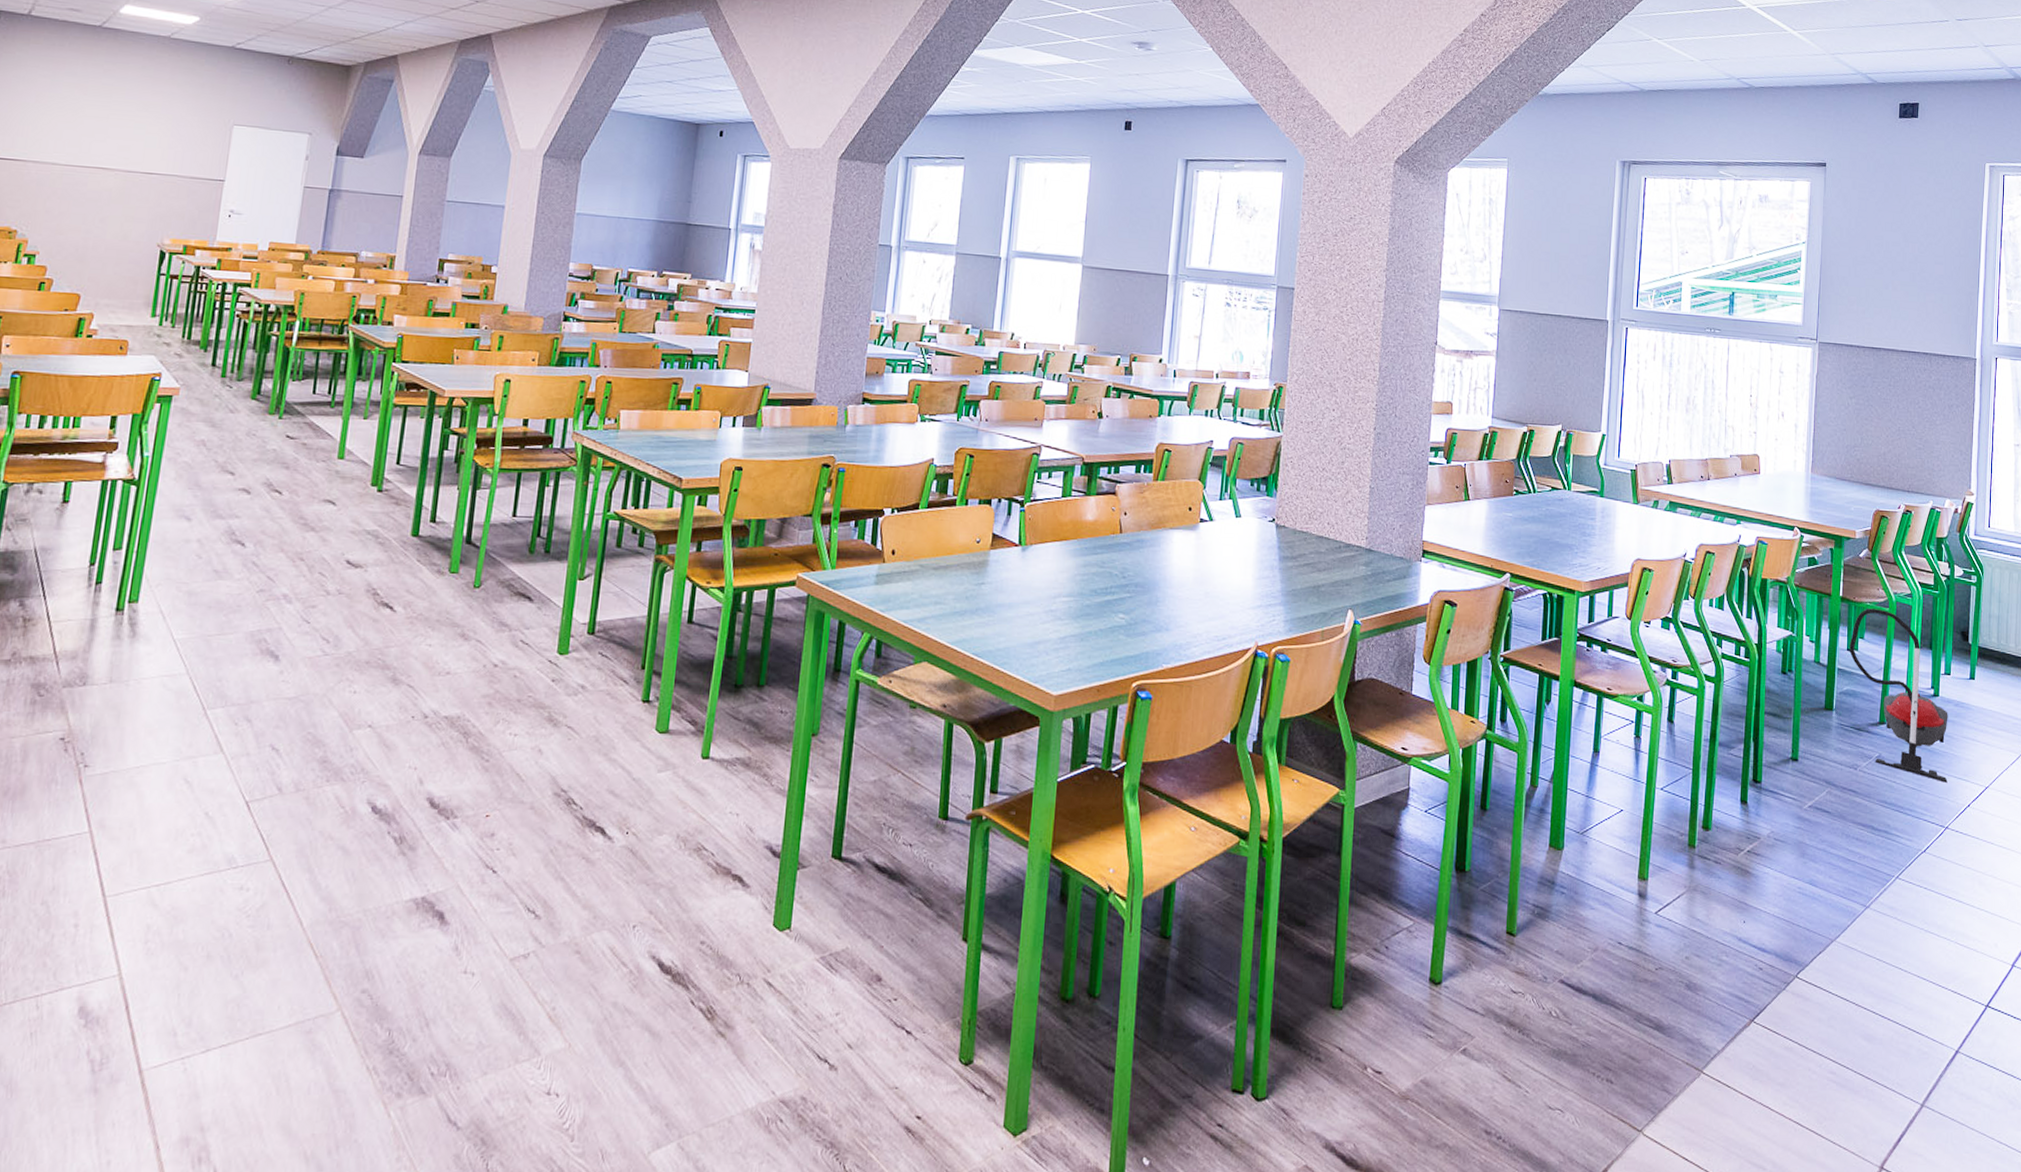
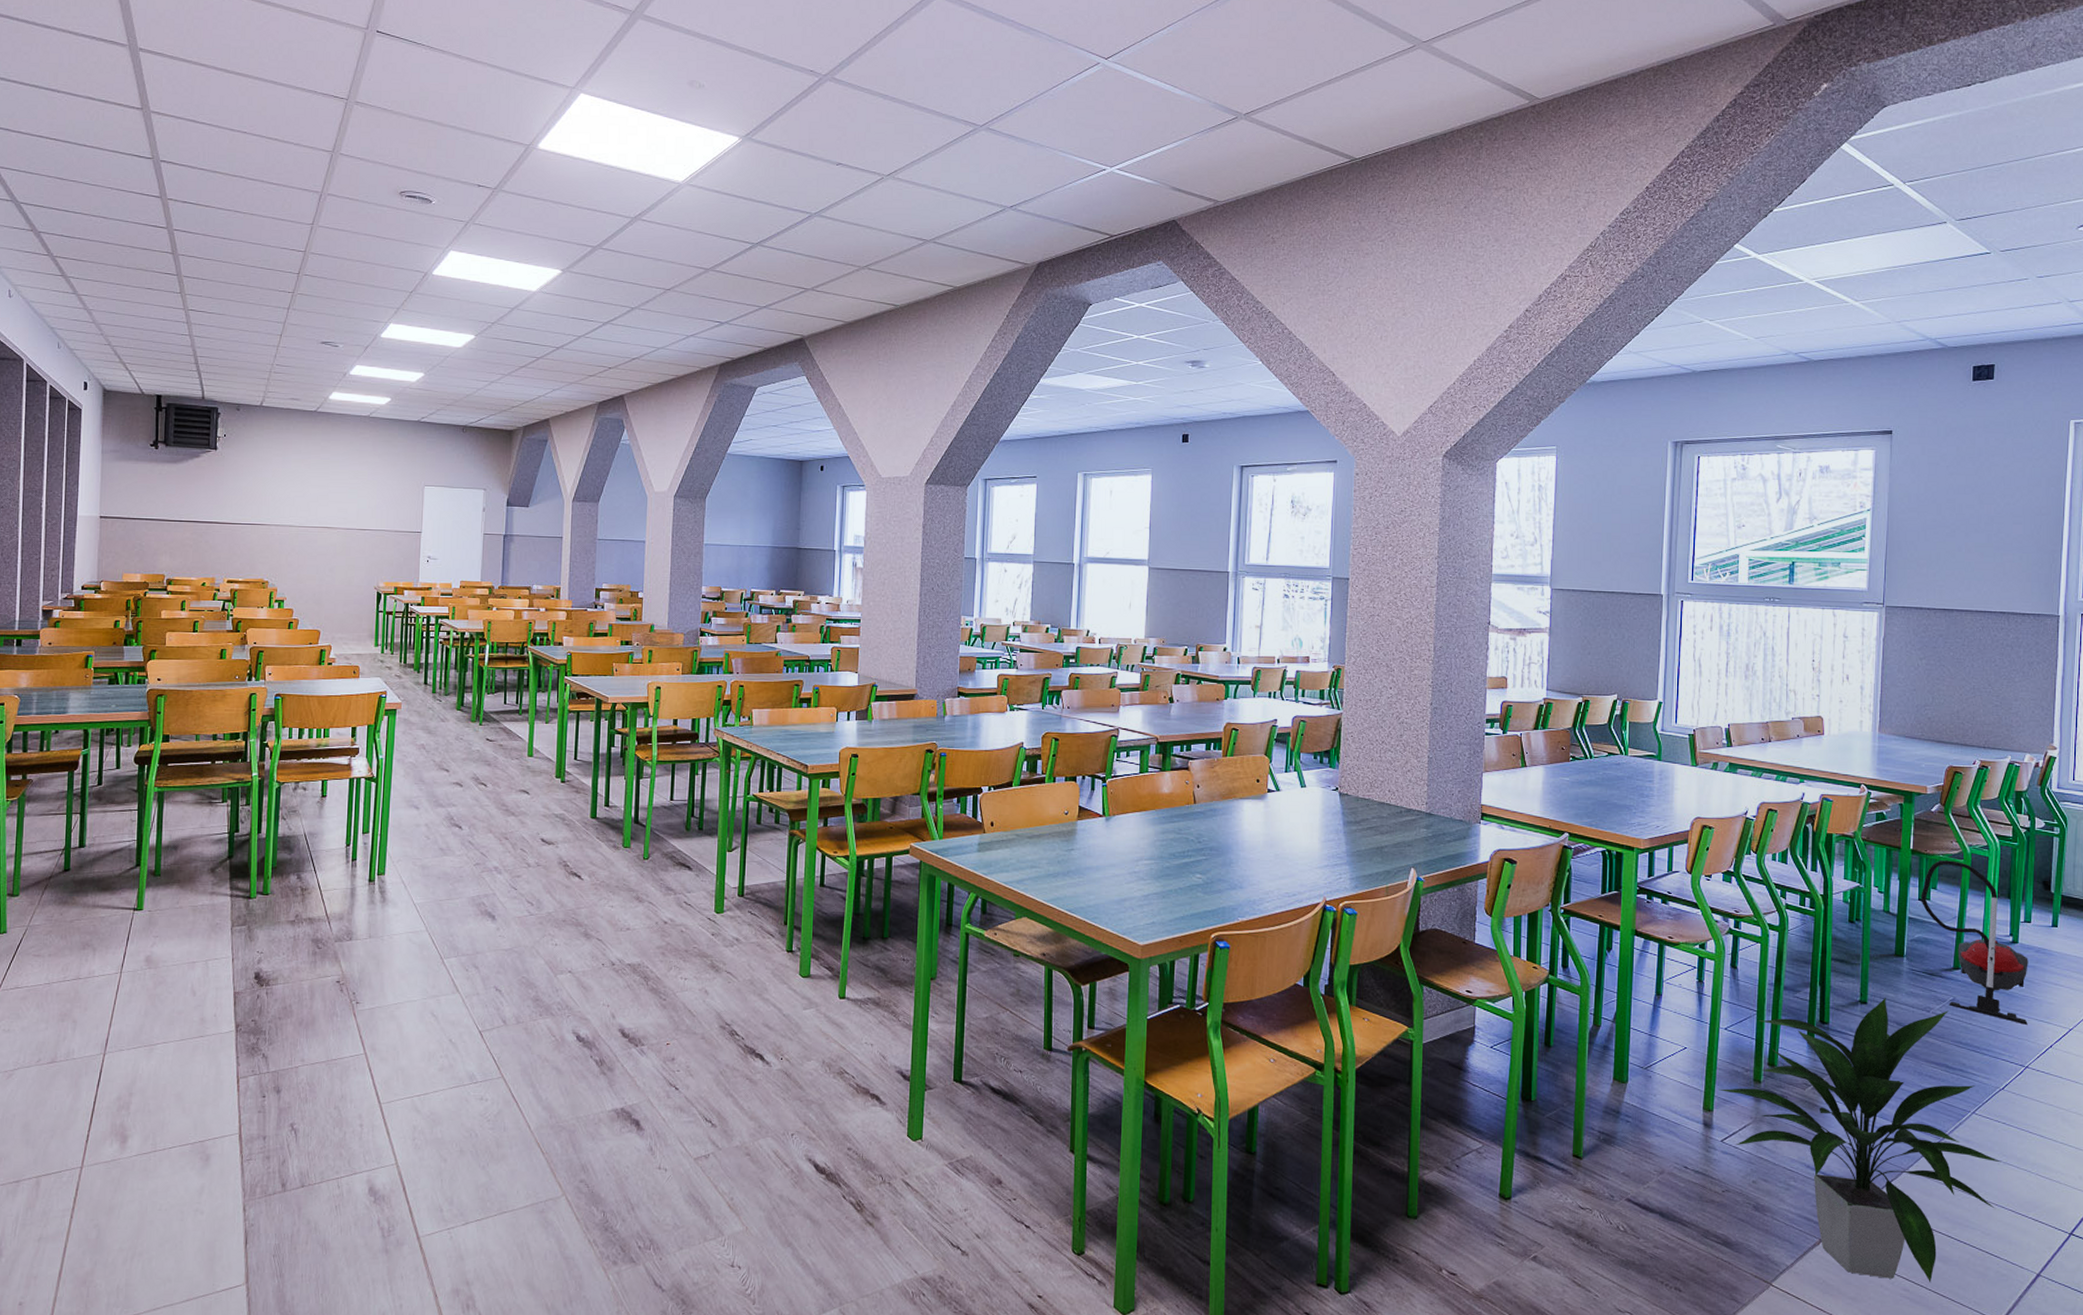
indoor plant: none [1654,755,1923,1063] -> present [1719,998,2001,1282]

